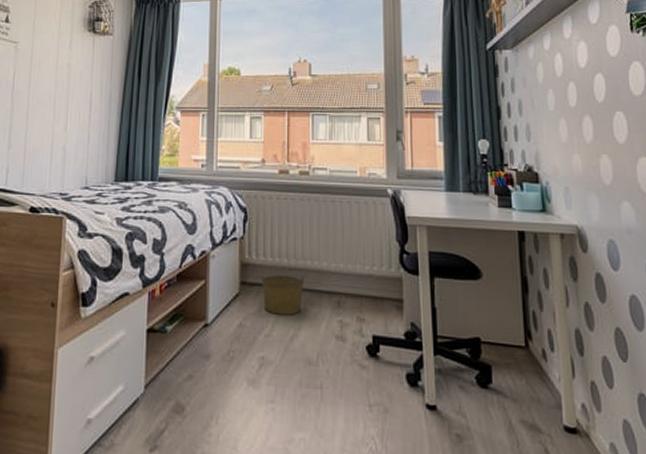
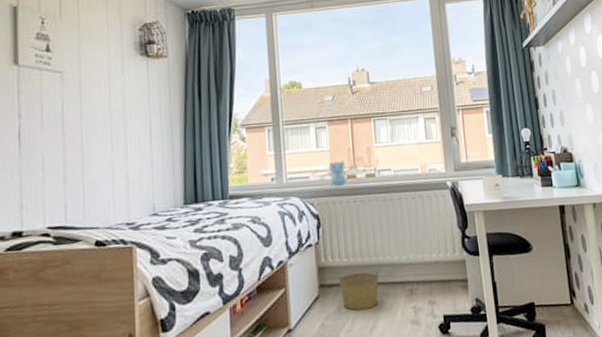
teddy bear: none [249,154,293,180] -> present [319,161,359,186]
mug: none [428,186,462,216] -> present [482,174,512,200]

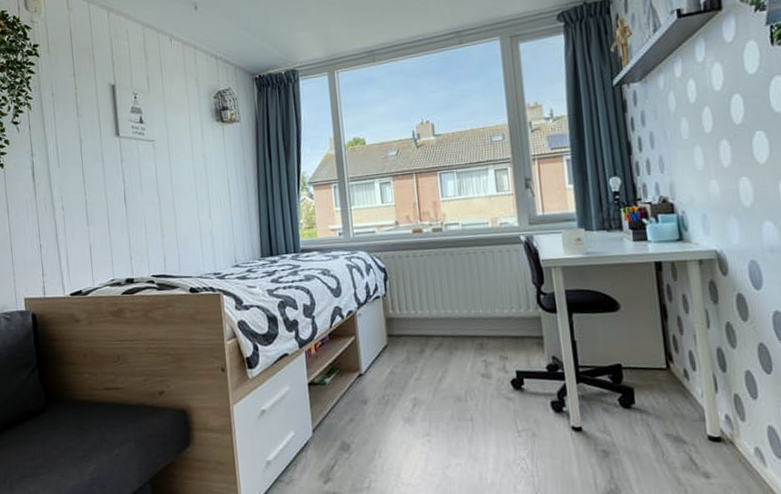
teddy bear: present [319,161,359,186] -> none [384,215,425,240]
basket: present [339,271,379,311] -> none [407,324,447,361]

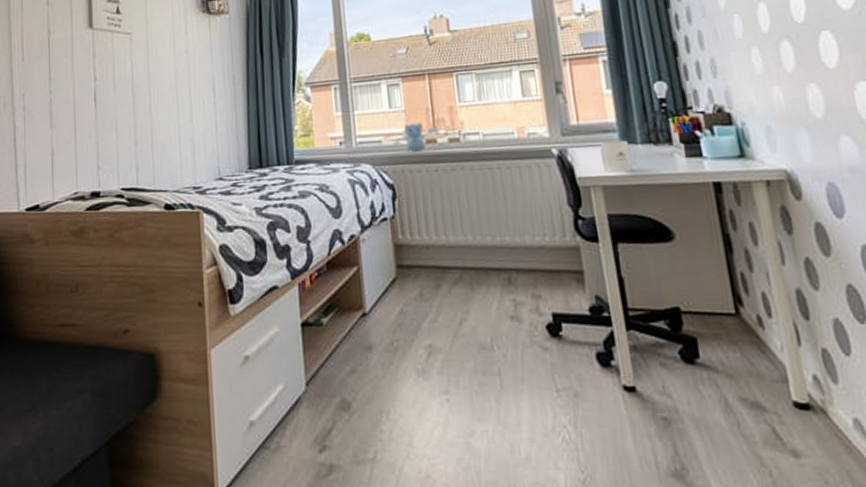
teddy bear: none [384,215,425,240] -> present [393,123,440,152]

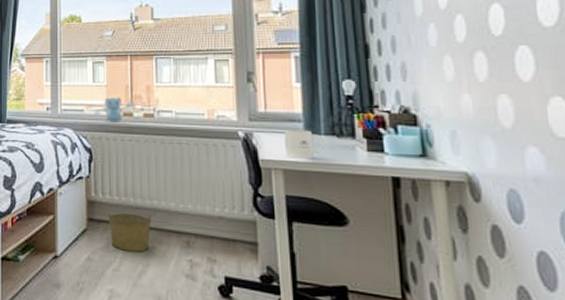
basket: none [419,254,468,298] -> present [108,213,152,252]

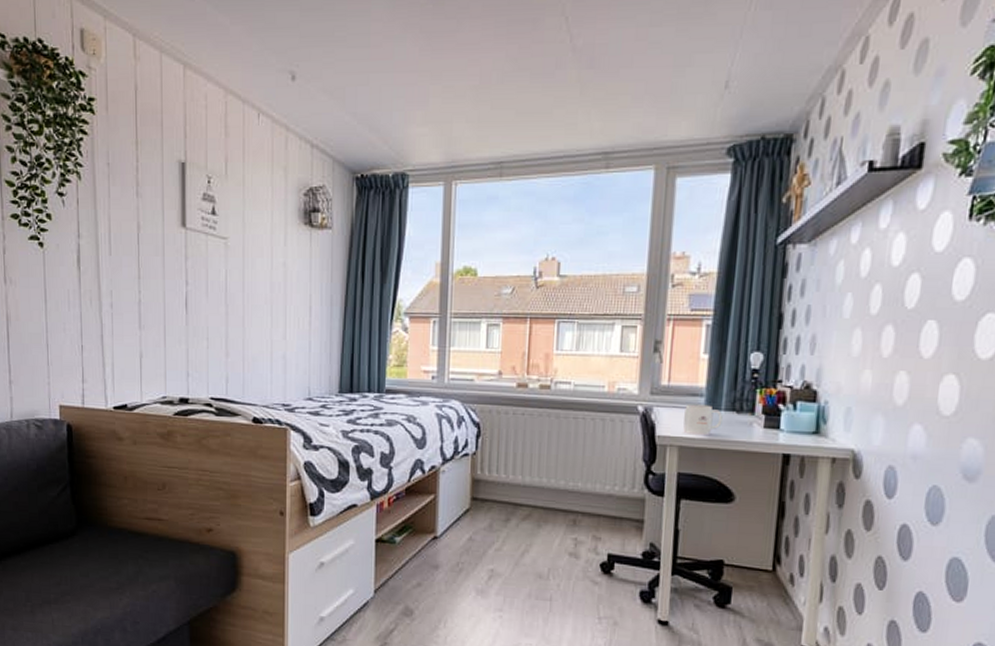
teddy bear: present [93,97,136,122] -> none [484,366,533,394]
basket: present [108,213,152,252] -> none [494,491,540,532]

